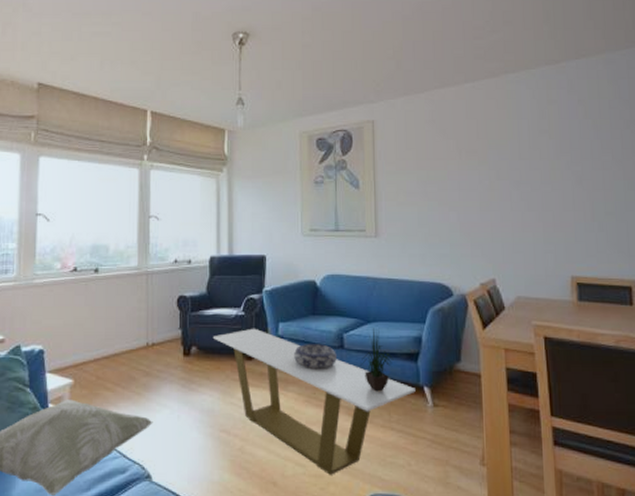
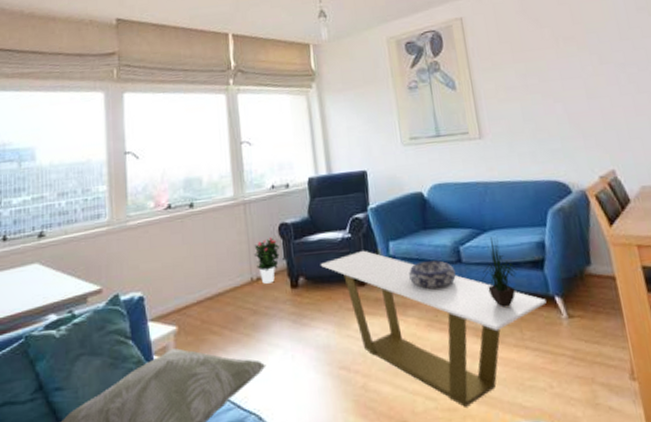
potted flower: none [152,308,177,349] -> present [254,237,280,284]

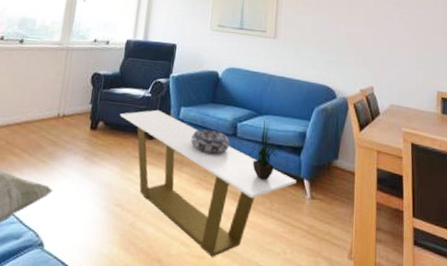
potted flower: present [254,237,280,284] -> none [65,83,90,122]

